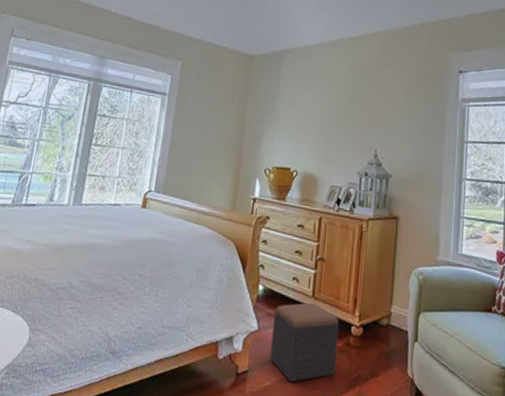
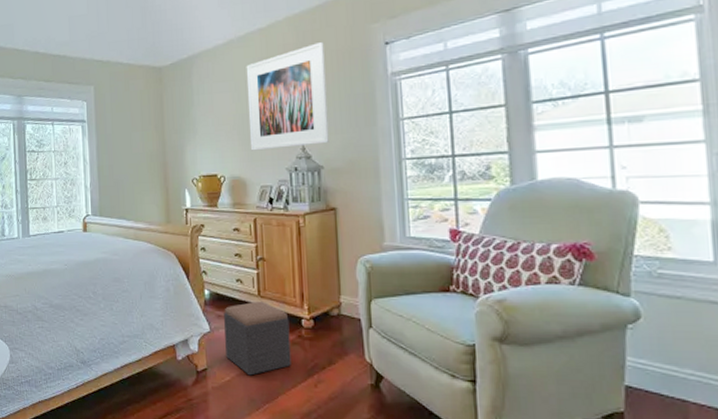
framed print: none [326,60,406,154] -> present [246,42,329,151]

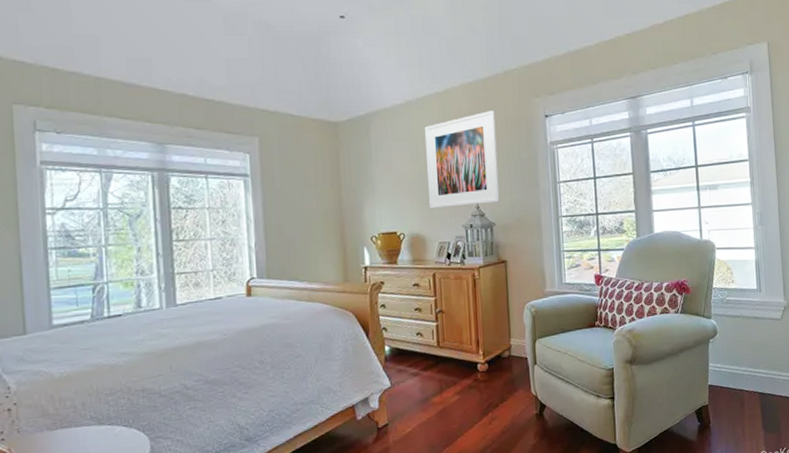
footstool: present [224,301,291,376] -> none [404,351,469,424]

